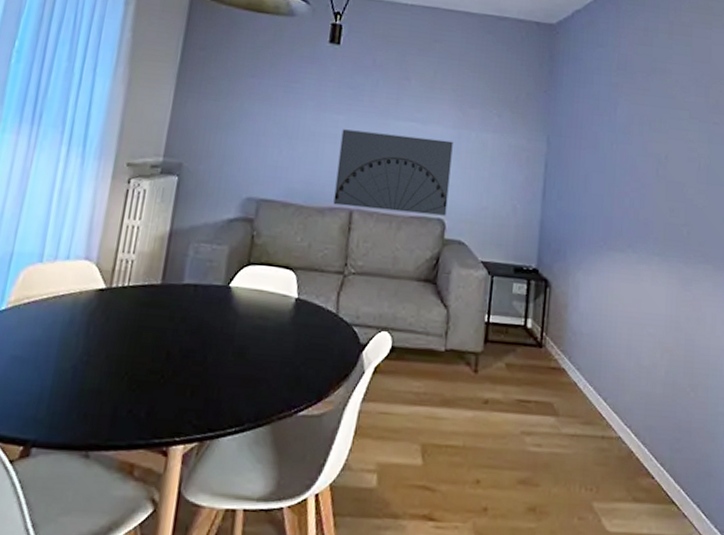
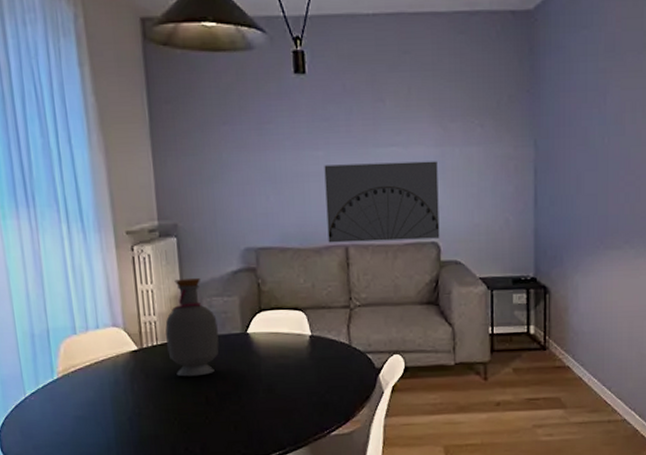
bottle: none [137,219,200,327] -> present [165,277,219,377]

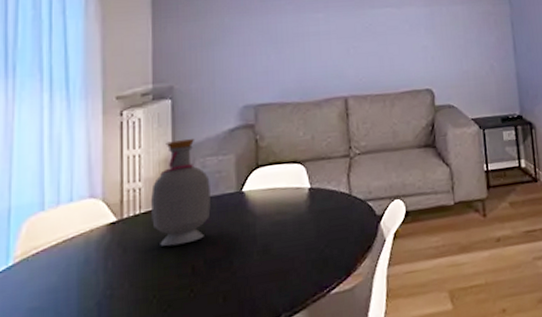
wall art: present [324,161,440,243] -> none [324,18,433,96]

